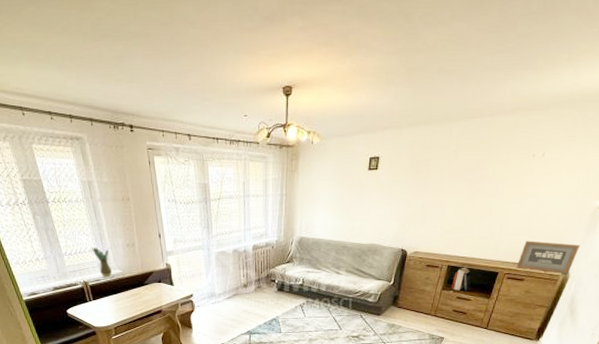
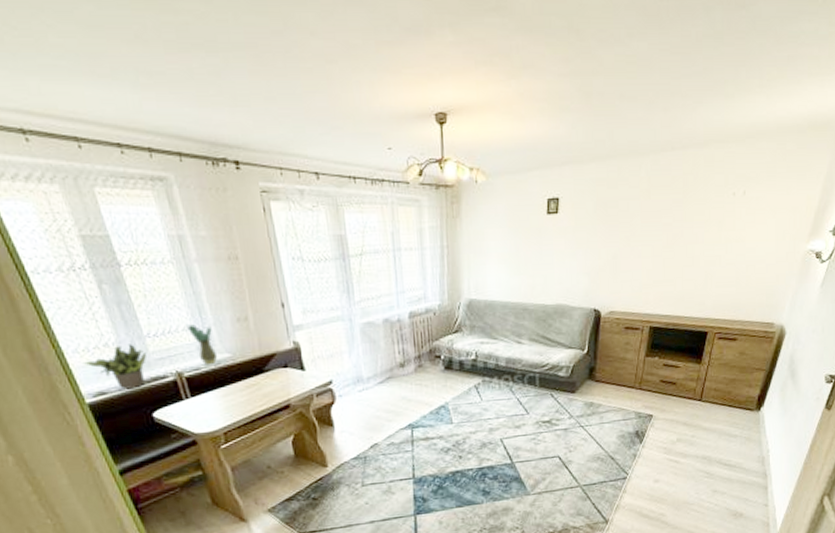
potted plant: none [22,259,64,292] -> present [83,344,147,390]
books: present [451,267,471,292] -> none [655,327,679,357]
picture frame: present [516,240,581,275] -> none [727,292,794,331]

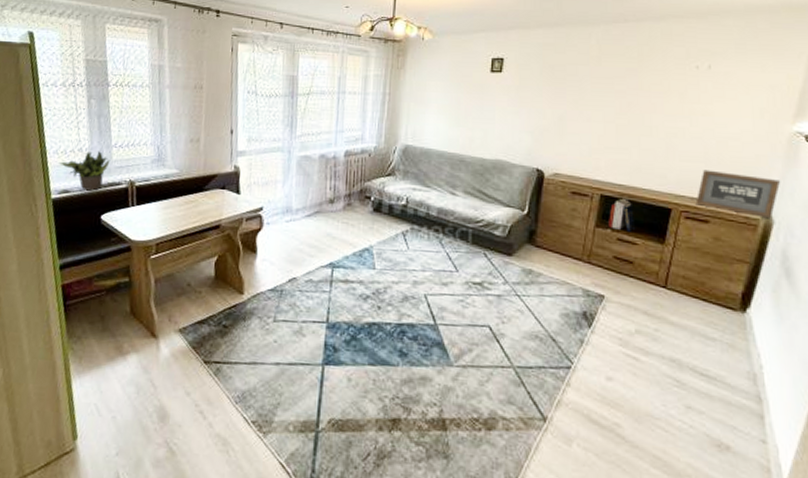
vase: present [187,324,218,366] -> none [147,140,168,178]
books: none [655,327,679,357] -> present [607,198,636,232]
picture frame: none [727,292,794,331] -> present [695,169,781,219]

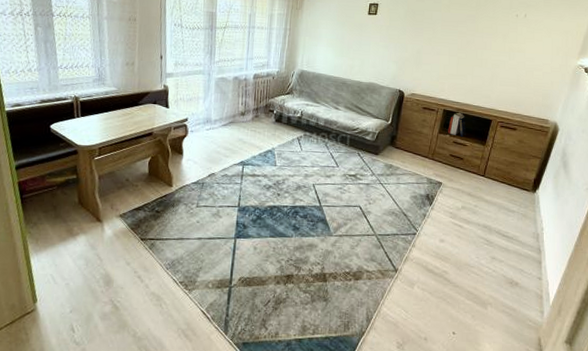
potted plant: present [58,151,111,191] -> none [10,71,57,105]
picture frame: present [695,169,781,219] -> none [508,92,566,127]

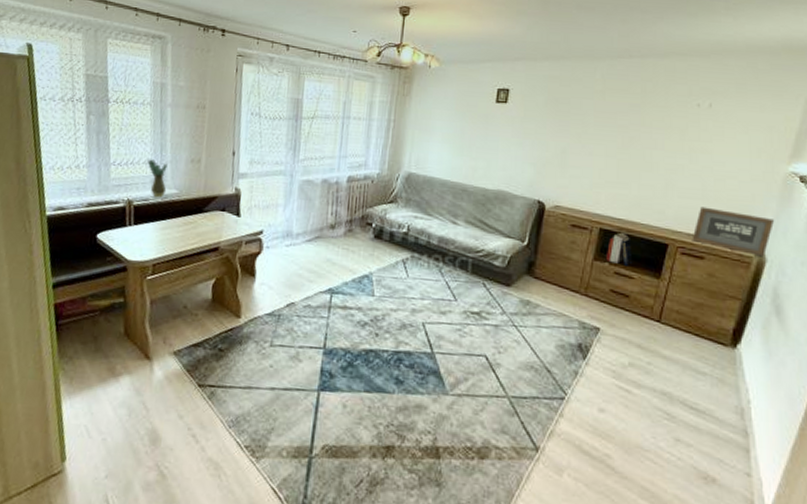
vase: none [89,63,107,95] -> present [147,159,168,198]
picture frame: none [508,92,566,127] -> present [692,206,775,257]

